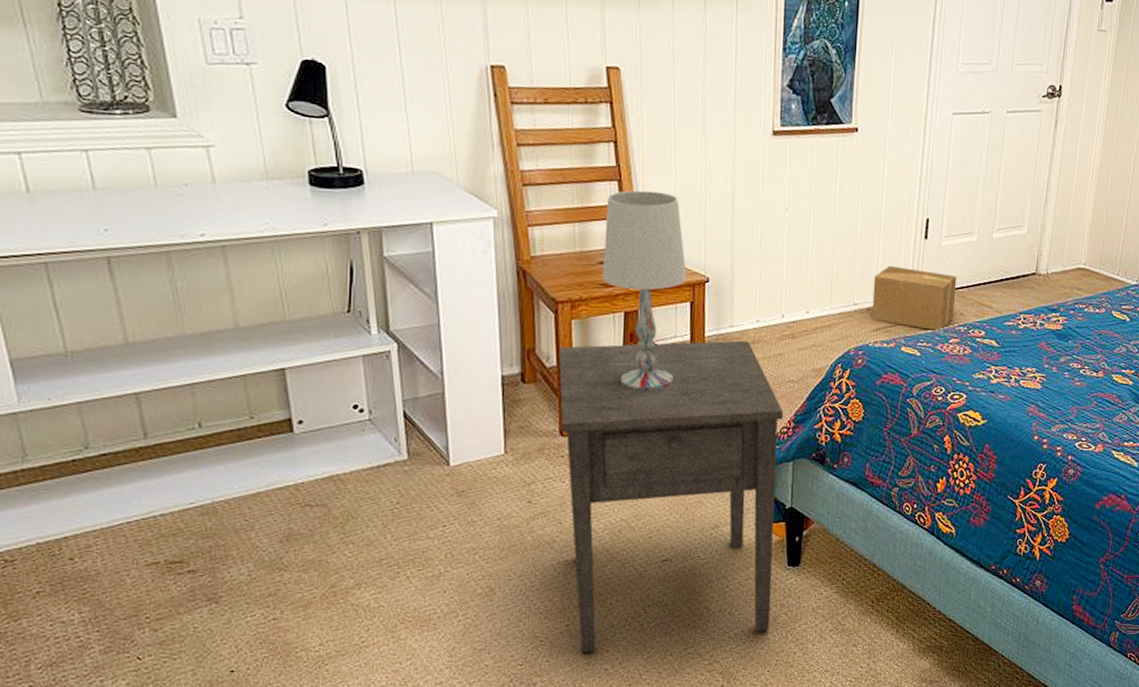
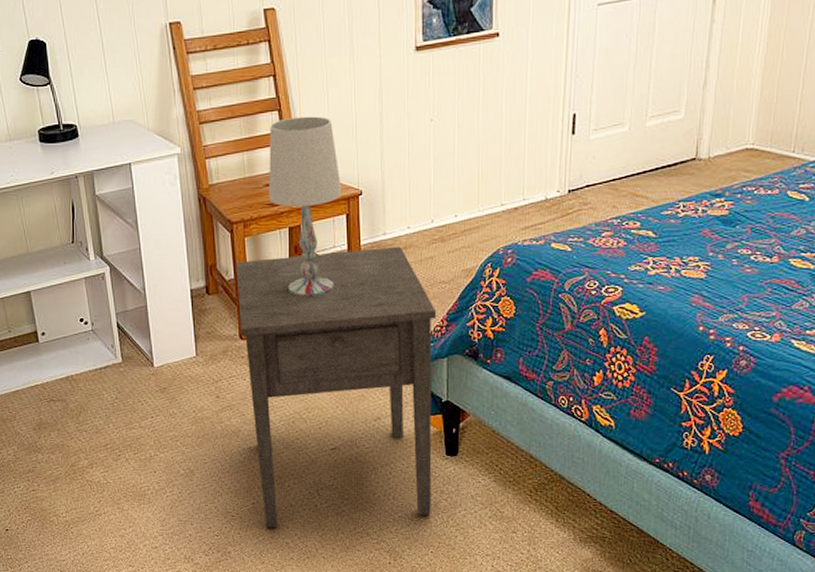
cardboard box: present [871,265,957,331] -> none [519,164,608,225]

